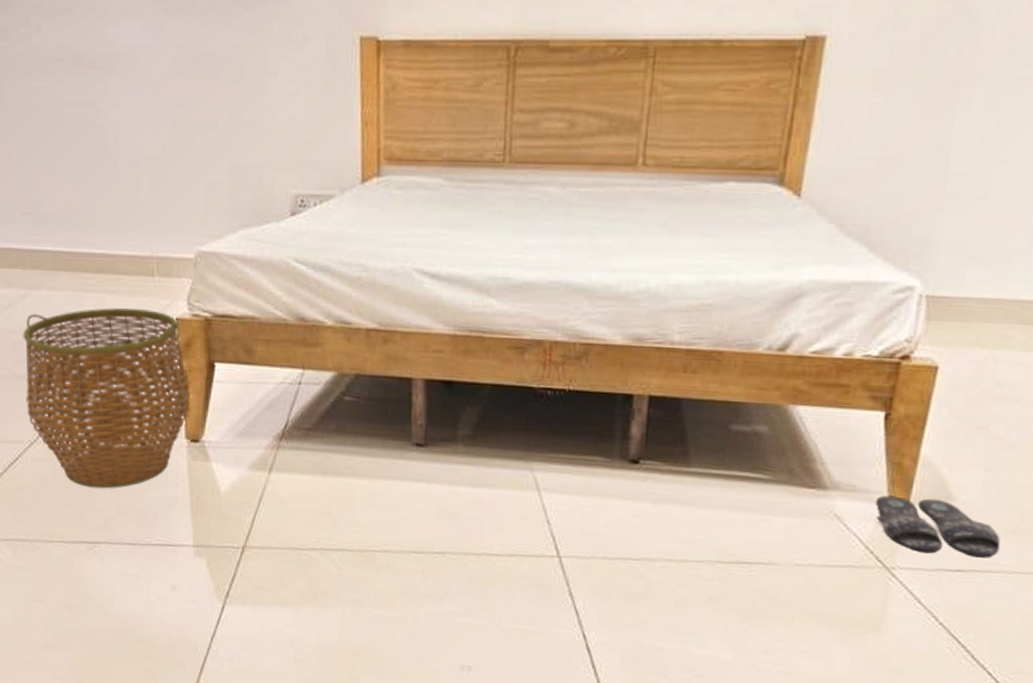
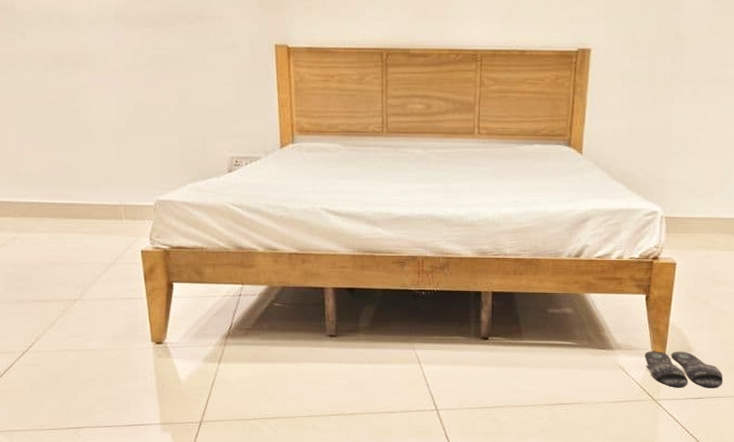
basket: present [23,308,191,488] -> none [14,245,155,384]

